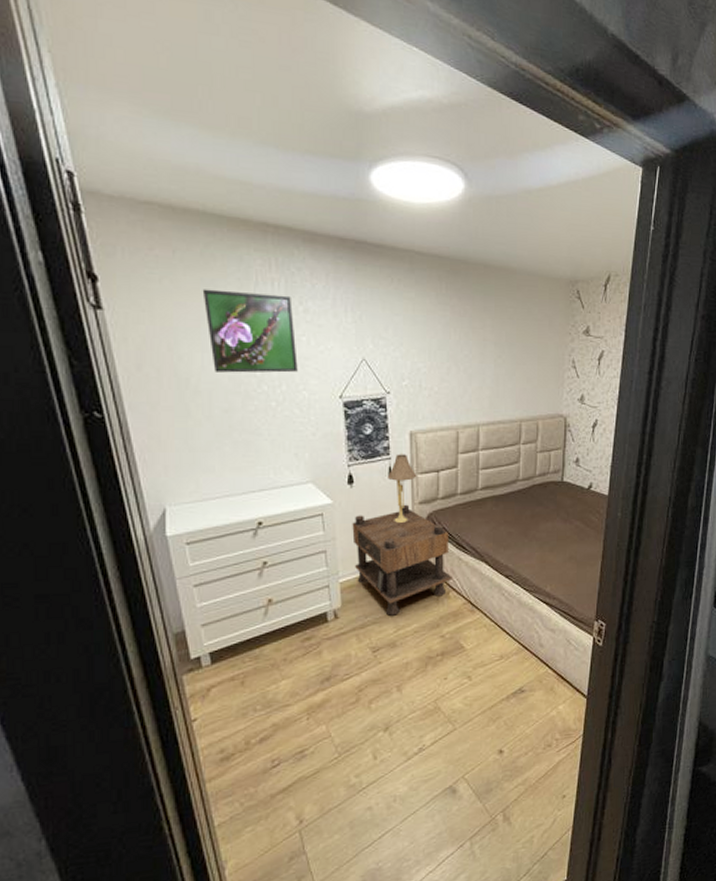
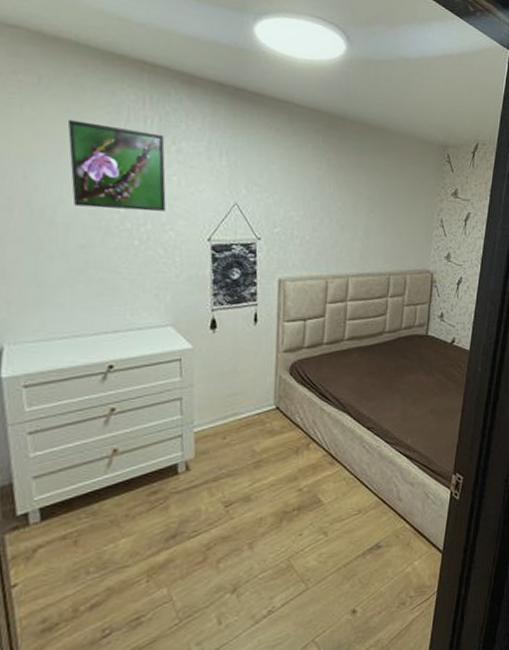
nightstand: present [352,504,452,616] -> none [211,352,314,468]
table lamp: present [388,452,417,523] -> none [253,299,284,371]

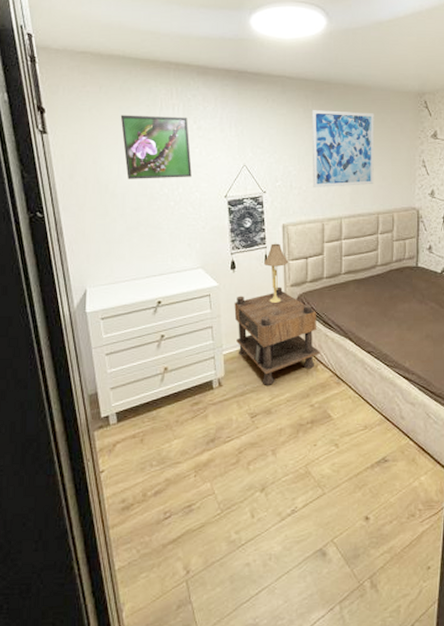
nightstand: none [211,352,314,468] -> present [234,286,320,385]
table lamp: none [253,299,284,371] -> present [264,242,289,303]
wall art: none [318,148,393,242] -> present [311,110,375,187]

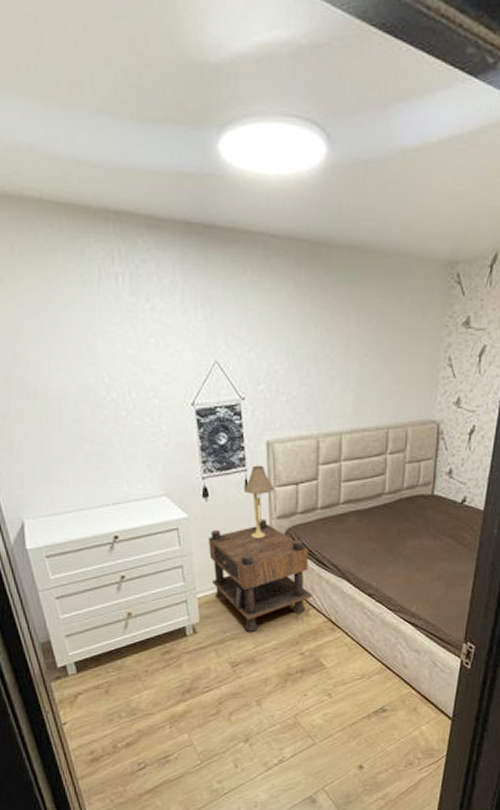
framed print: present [120,115,192,179] -> none [44,288,147,380]
wall art: present [311,110,375,187] -> none [304,284,389,393]

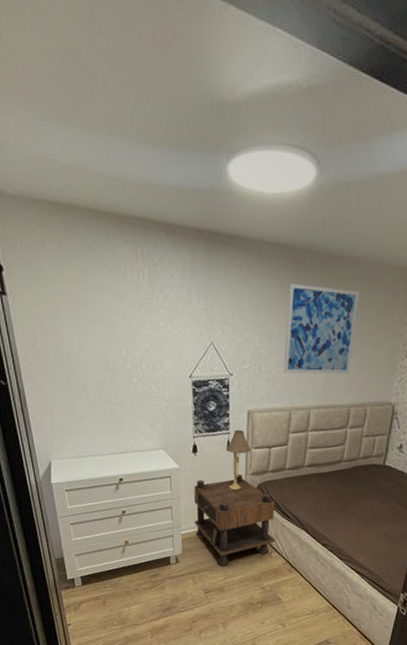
wall art: none [304,284,389,393] -> present [283,284,360,374]

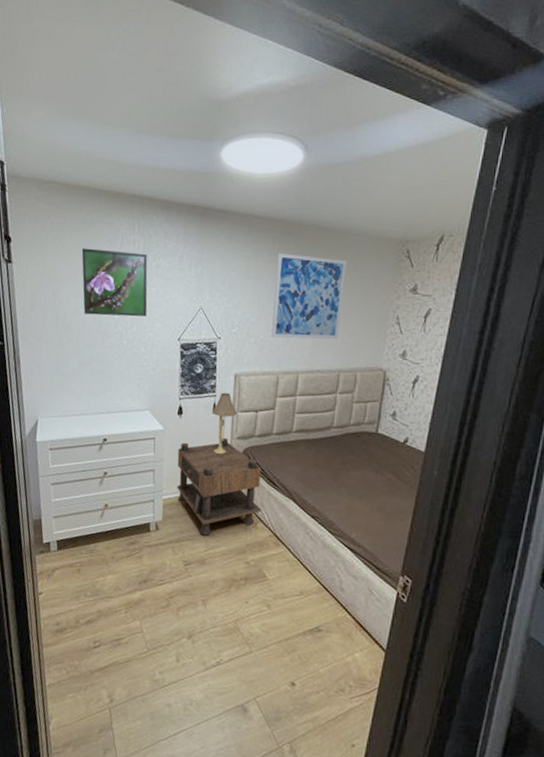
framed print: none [81,277,156,353] -> present [81,248,148,317]

